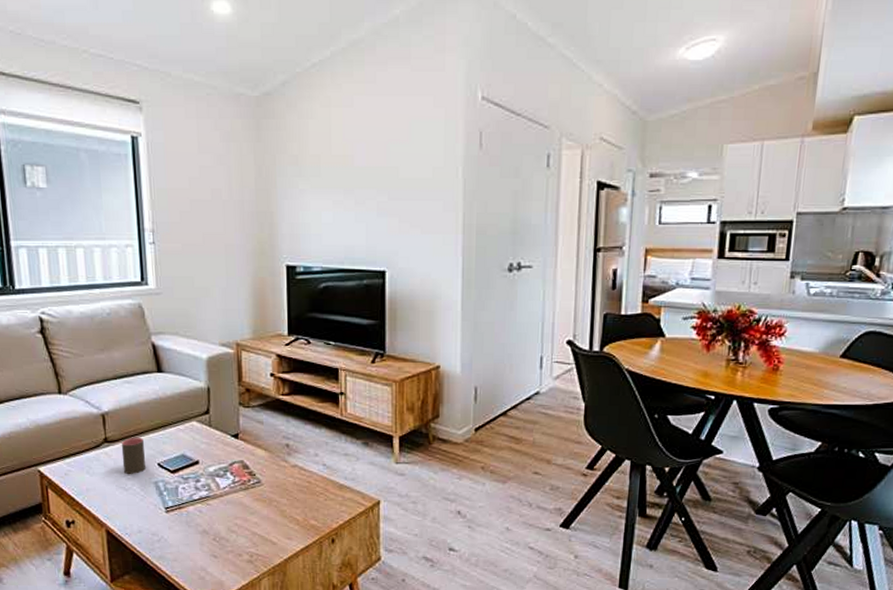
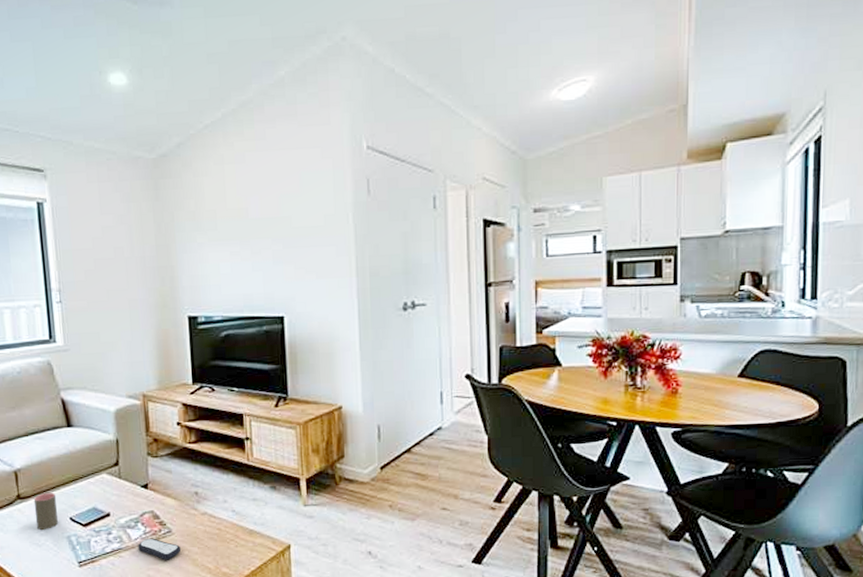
remote control: none [226,487,270,510] -> present [138,538,182,560]

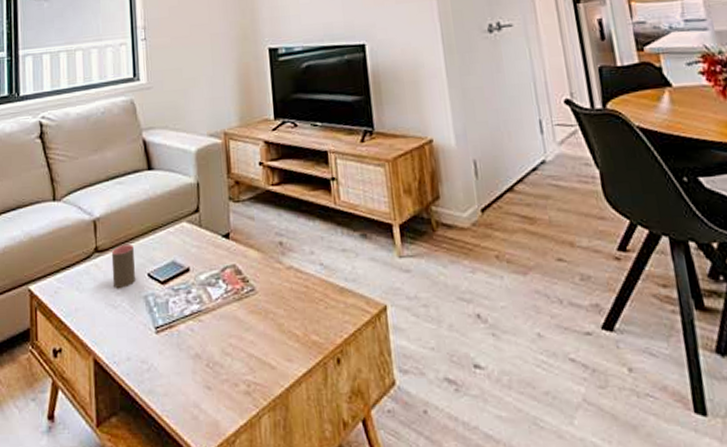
remote control: present [138,538,182,560] -> none [219,298,266,325]

